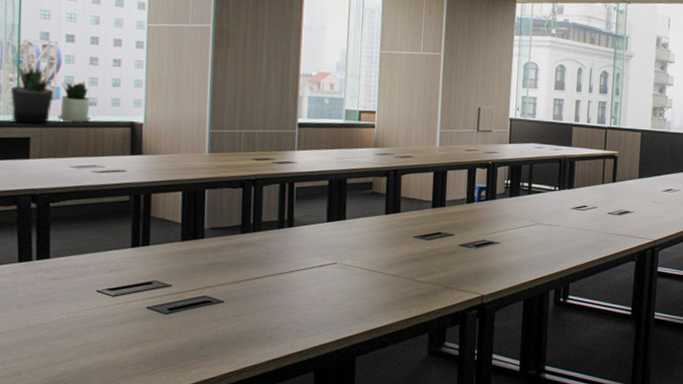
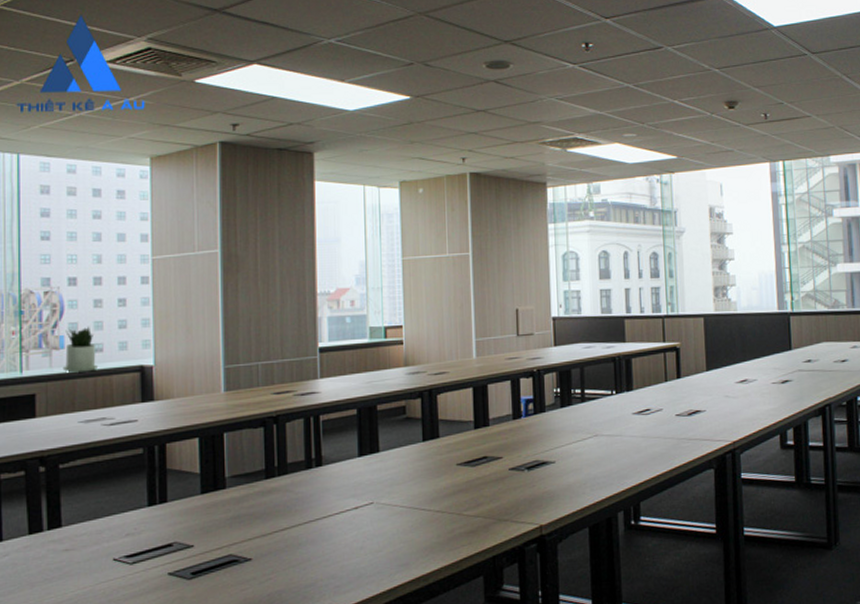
planter: present [11,63,54,125] -> none [14,313,58,380]

